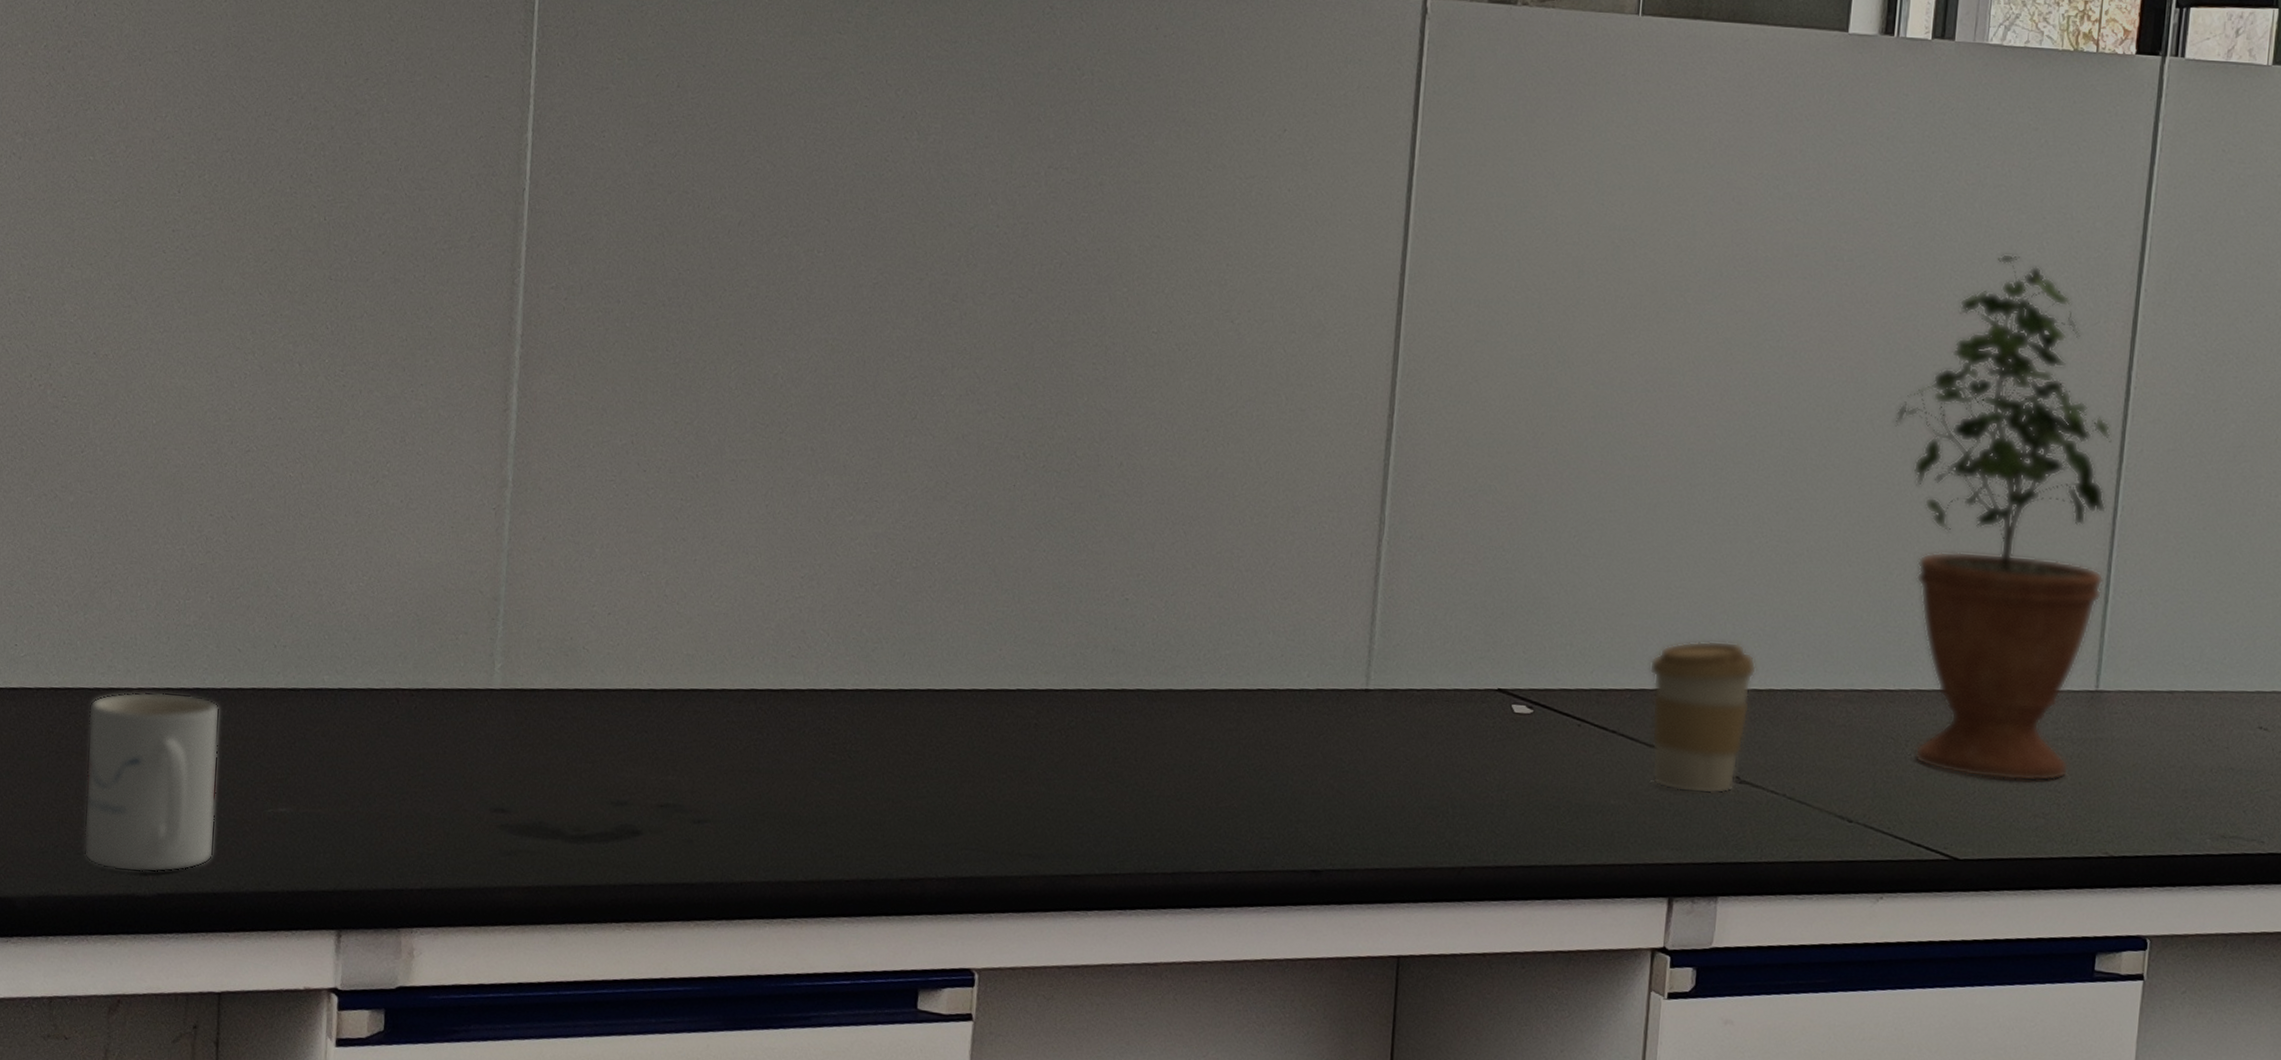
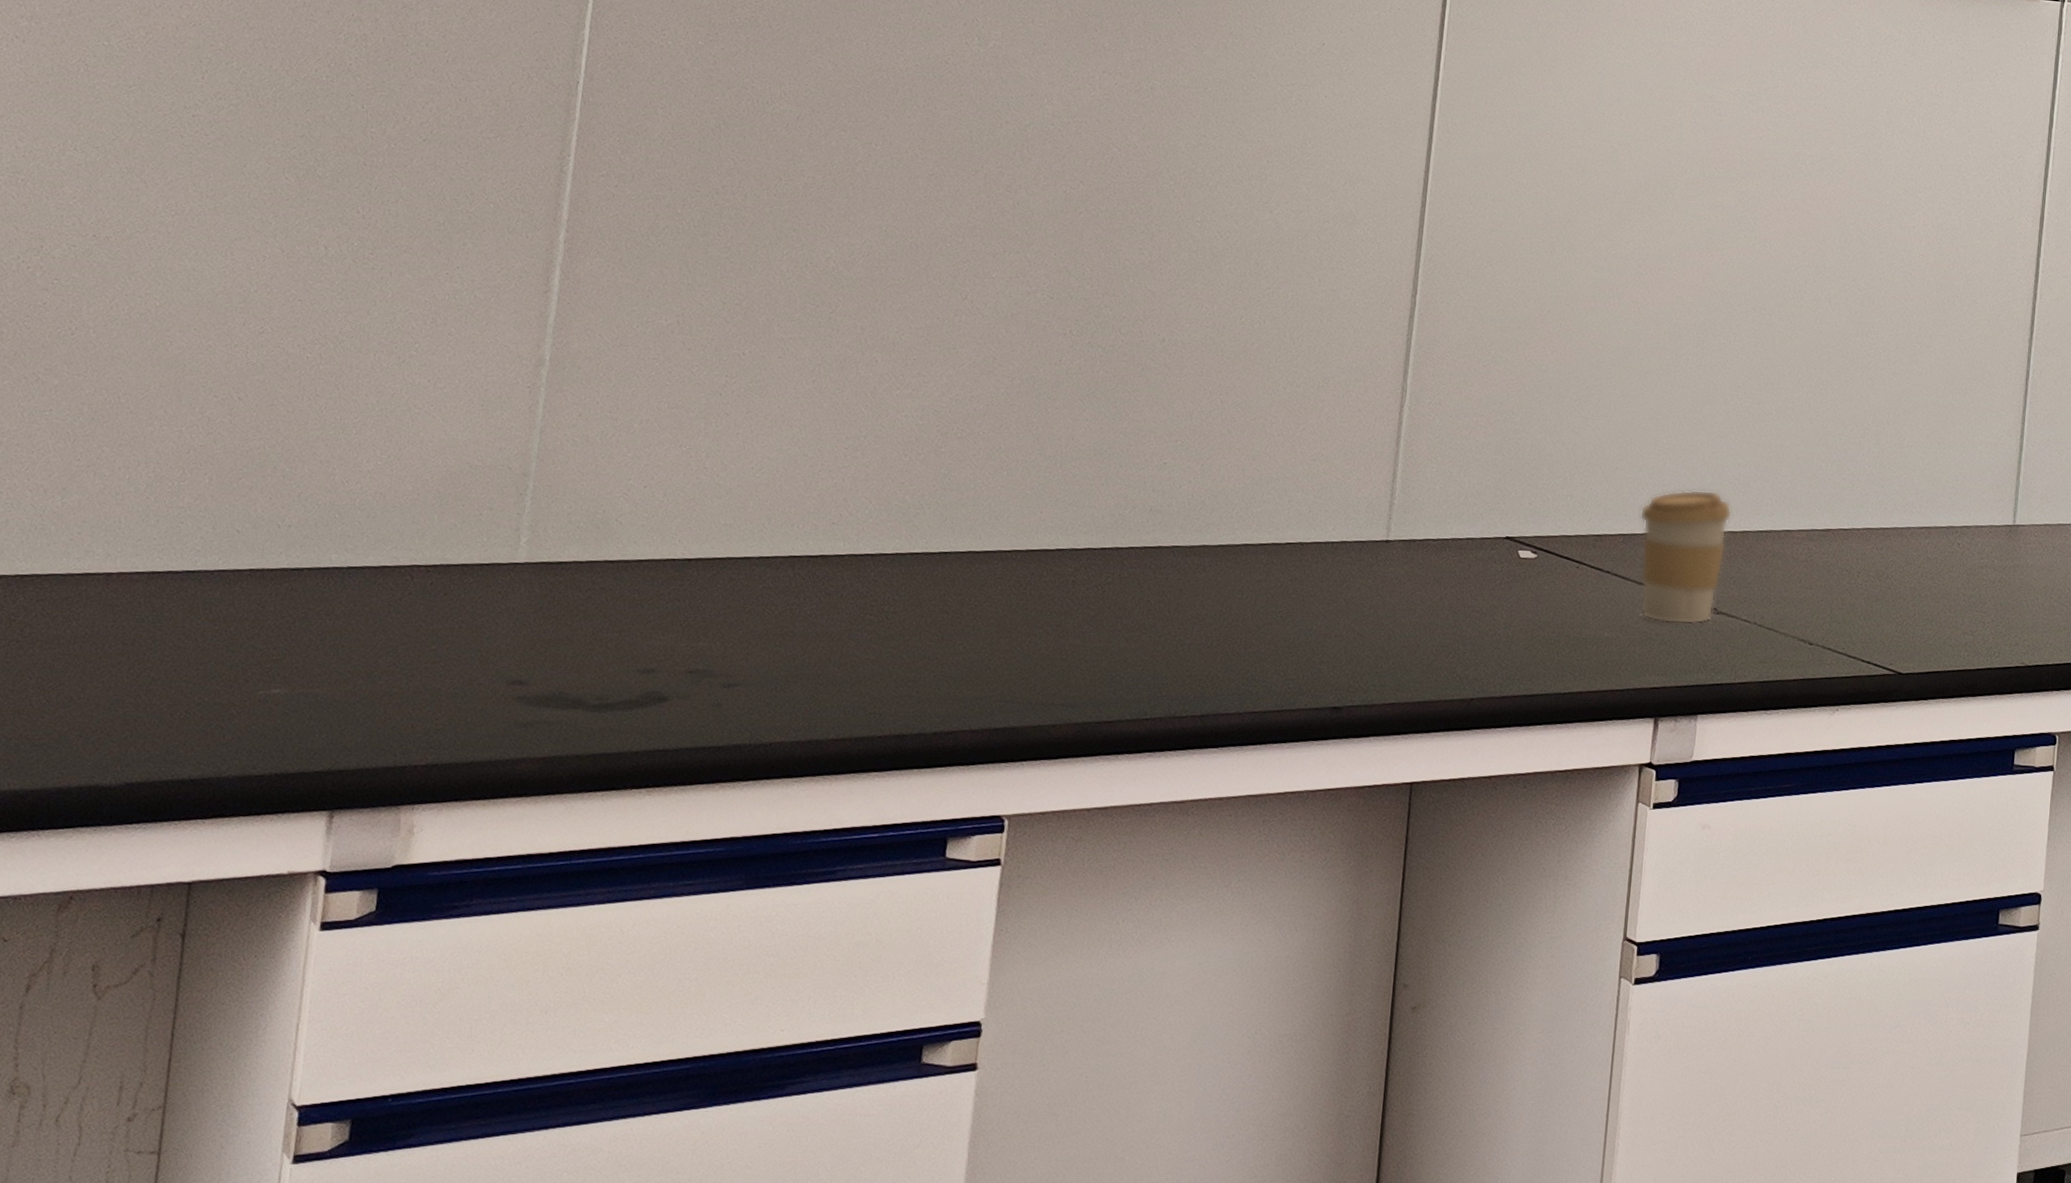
mug: present [84,691,220,873] -> none [41,576,212,762]
potted plant: present [1894,253,2112,782] -> none [1848,159,2024,604]

